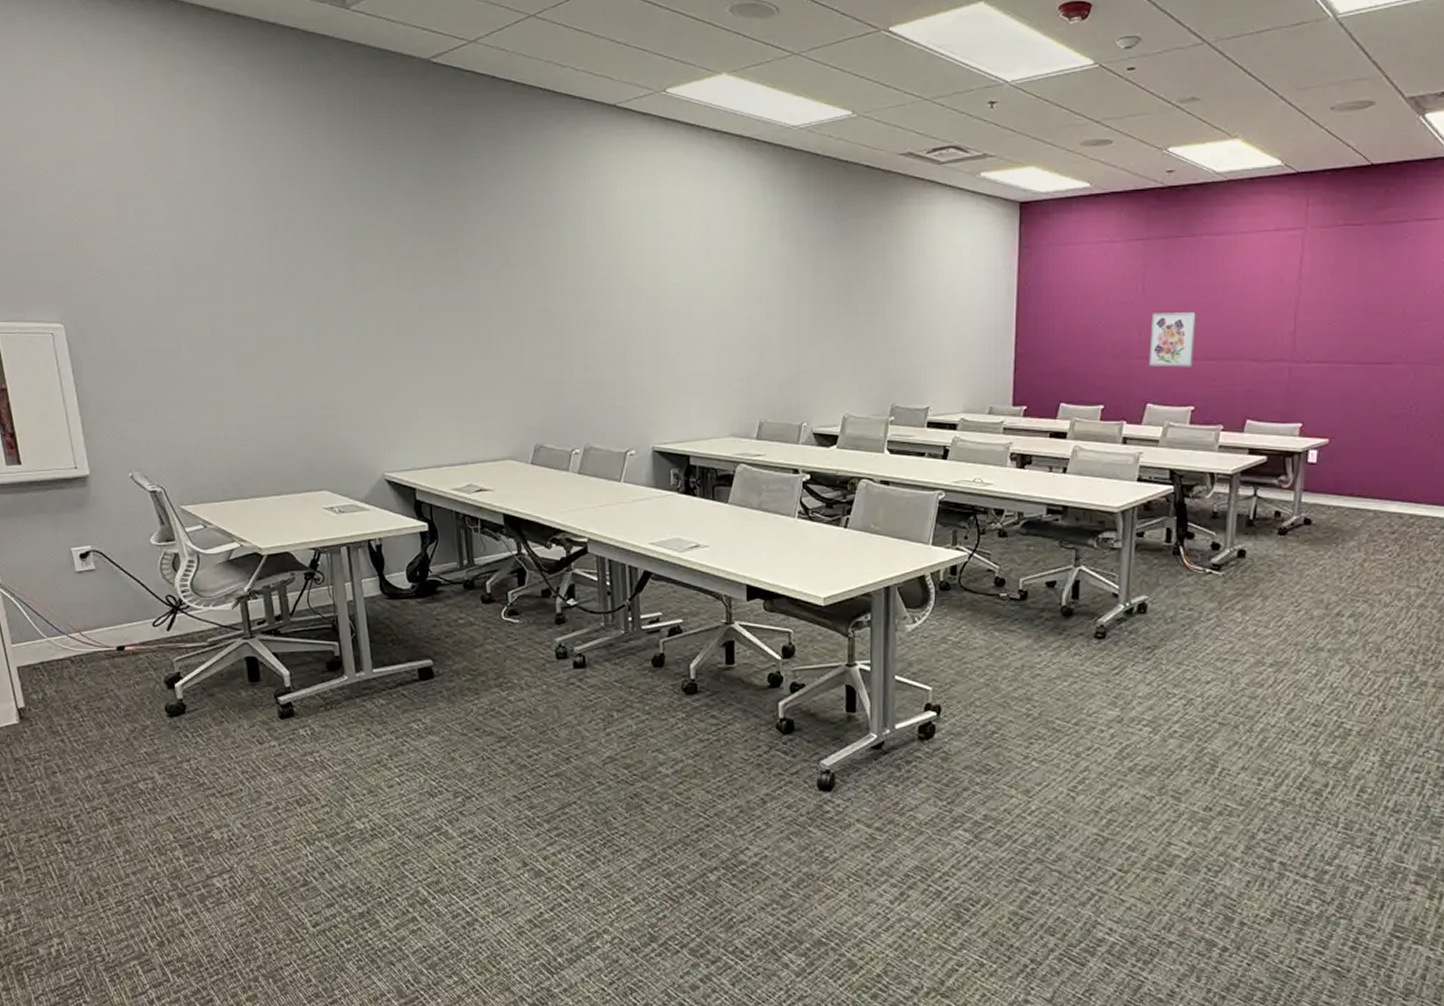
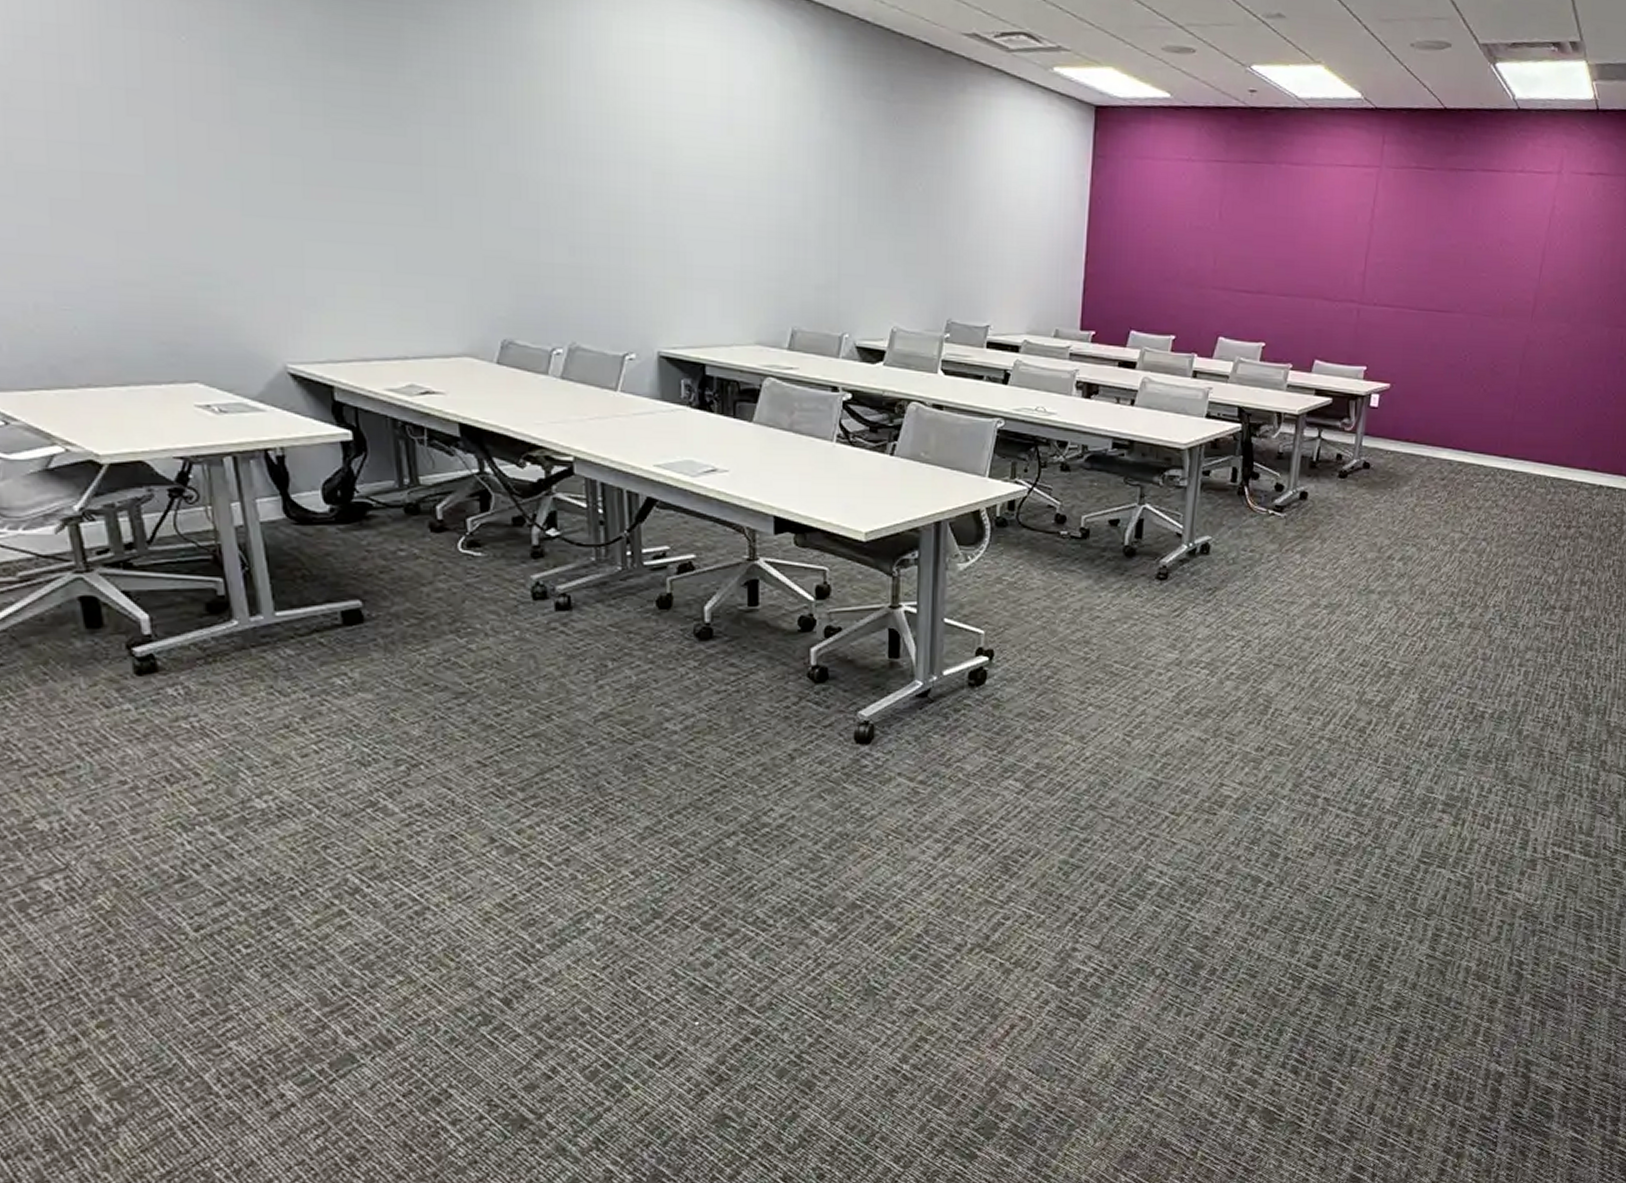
wall art: present [1149,312,1196,367] -> none [1222,241,1271,302]

